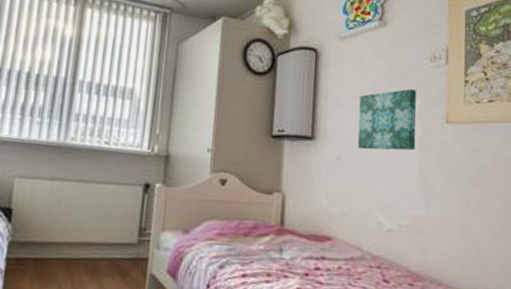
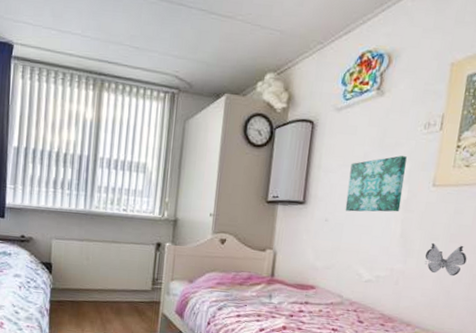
decorative butterfly: none [447,185,492,225] -> present [424,242,467,277]

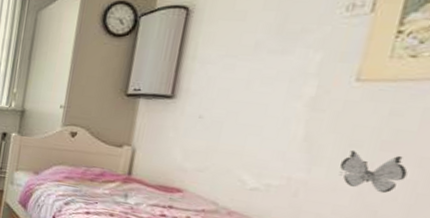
wall art: present [345,156,407,212] -> none [226,44,318,111]

